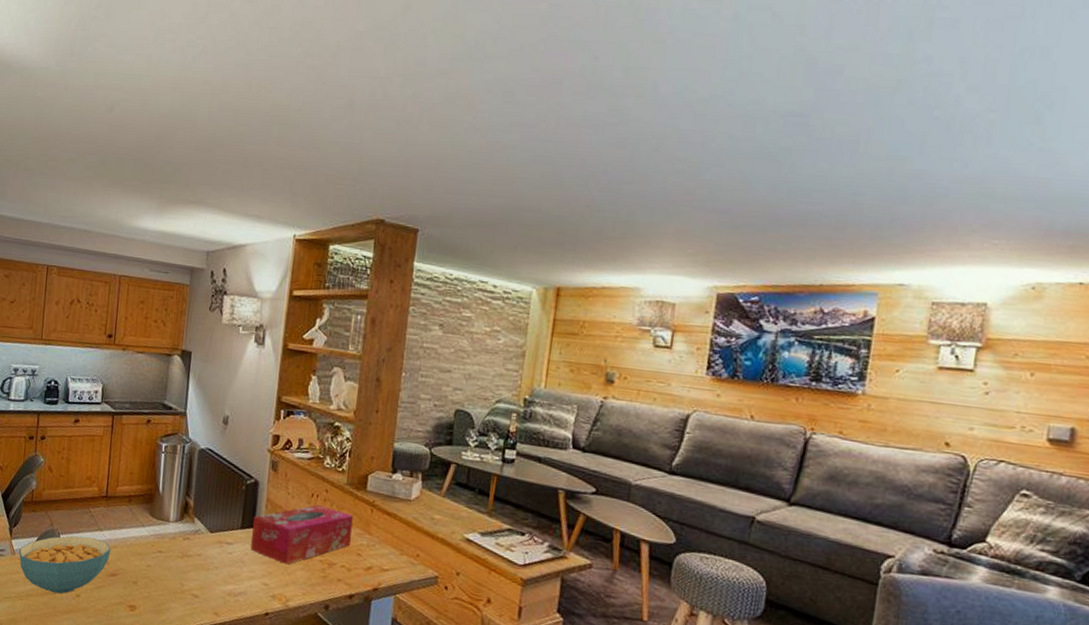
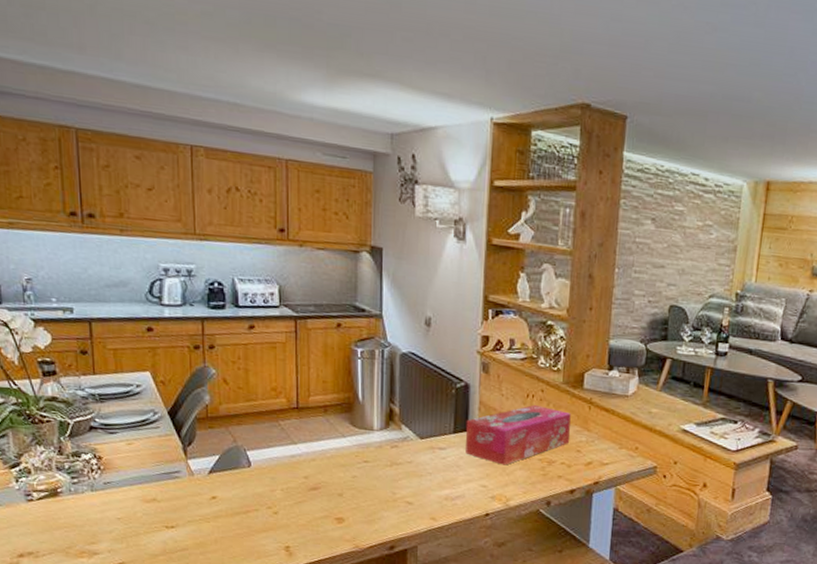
cereal bowl: present [19,535,111,594] -> none [198,451,309,513]

